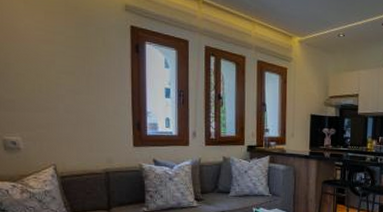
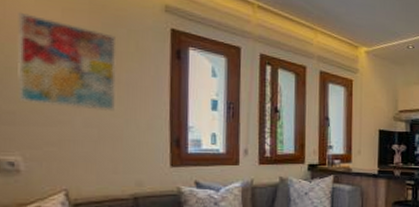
wall art: none [12,16,89,100] -> present [16,12,117,112]

